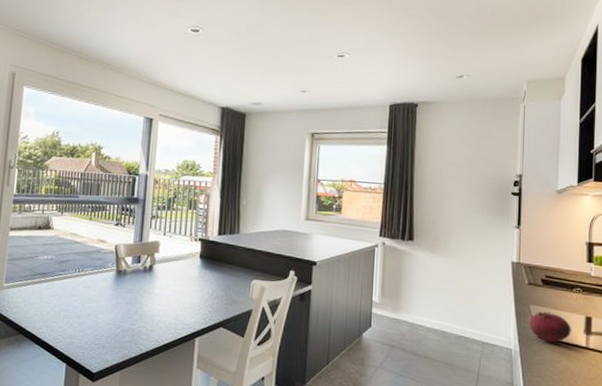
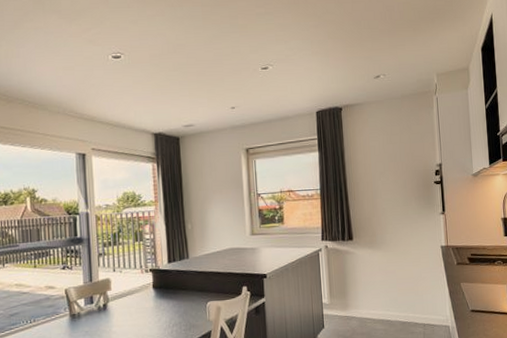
fruit: present [529,311,571,343] -> none [461,286,497,314]

